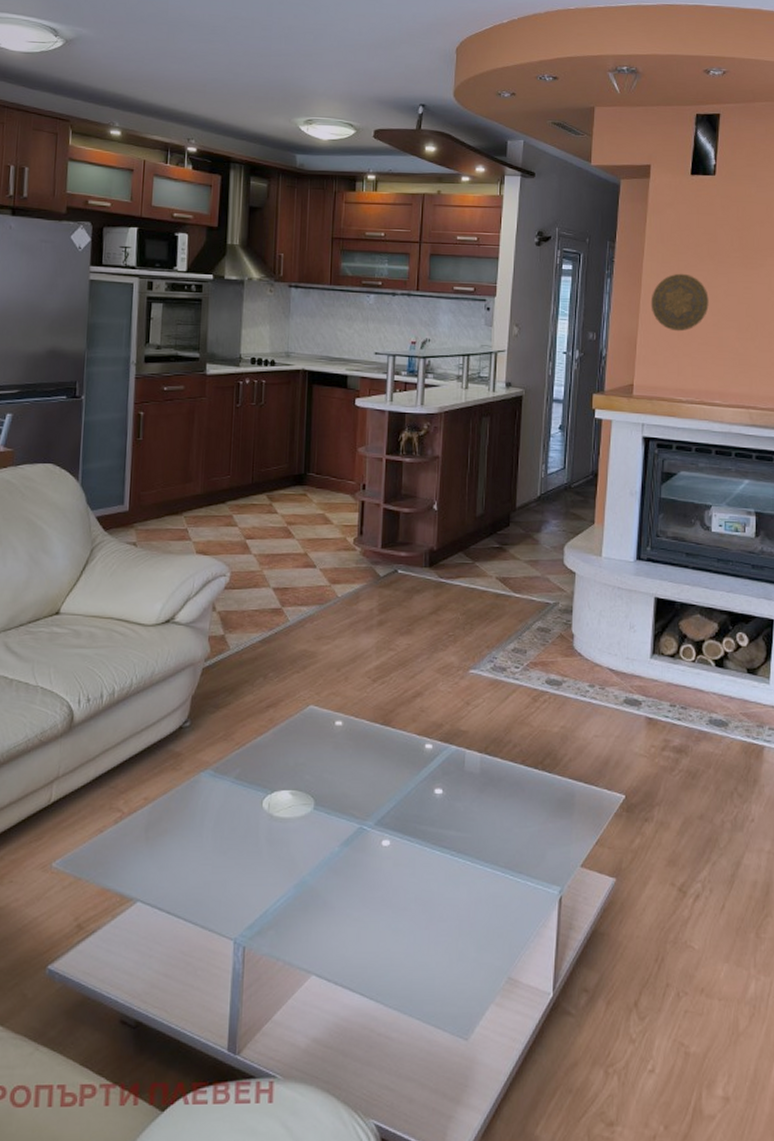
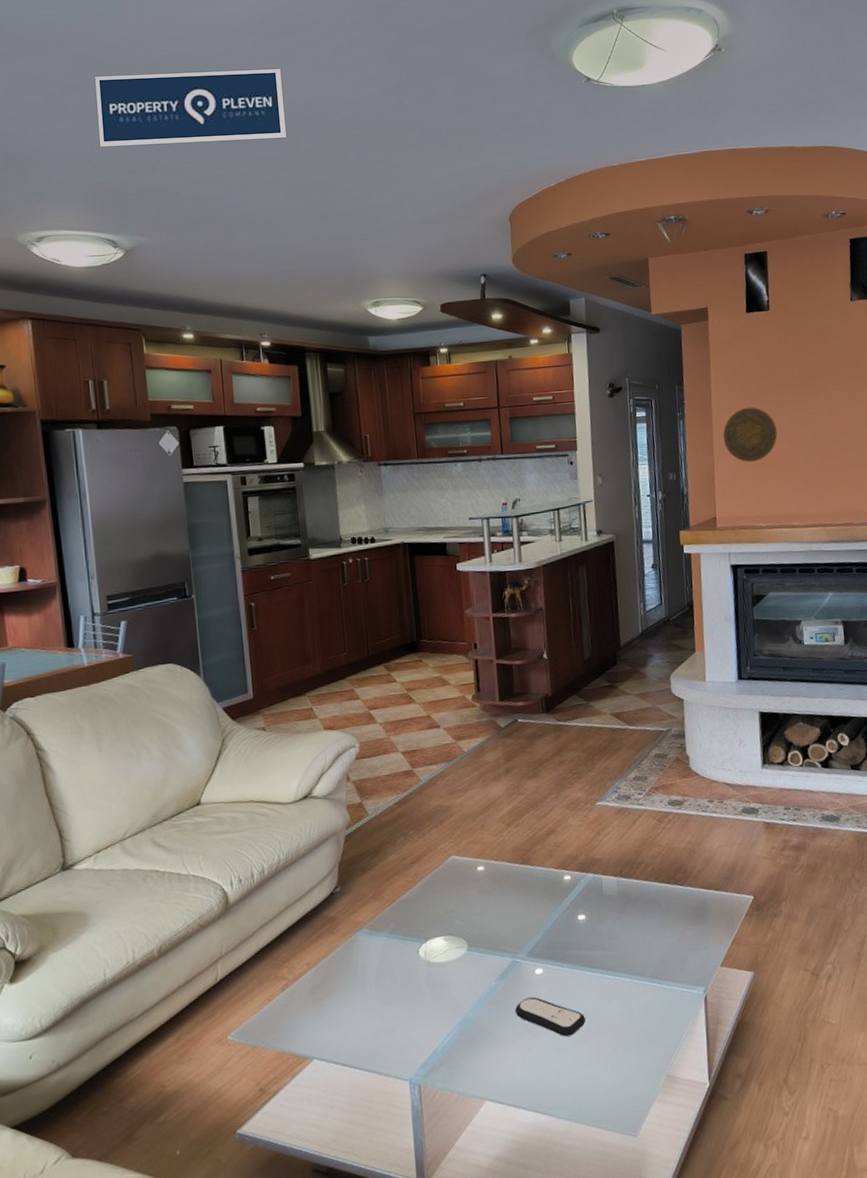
remote control: none [356,870,429,918] -> present [515,997,586,1037]

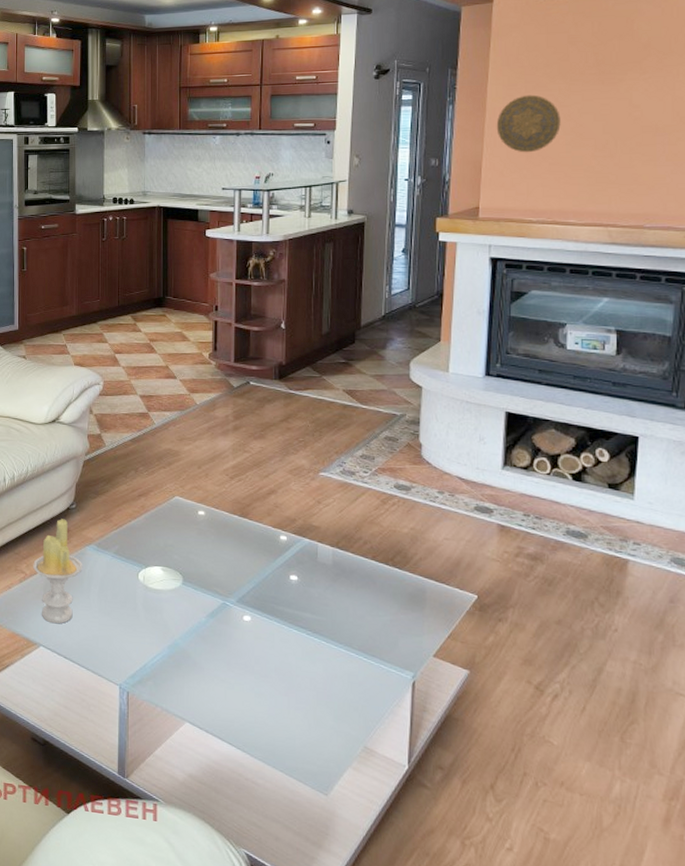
candle: none [296,906,355,1029] -> present [33,519,82,623]
remote control: present [515,997,586,1037] -> none [222,639,288,685]

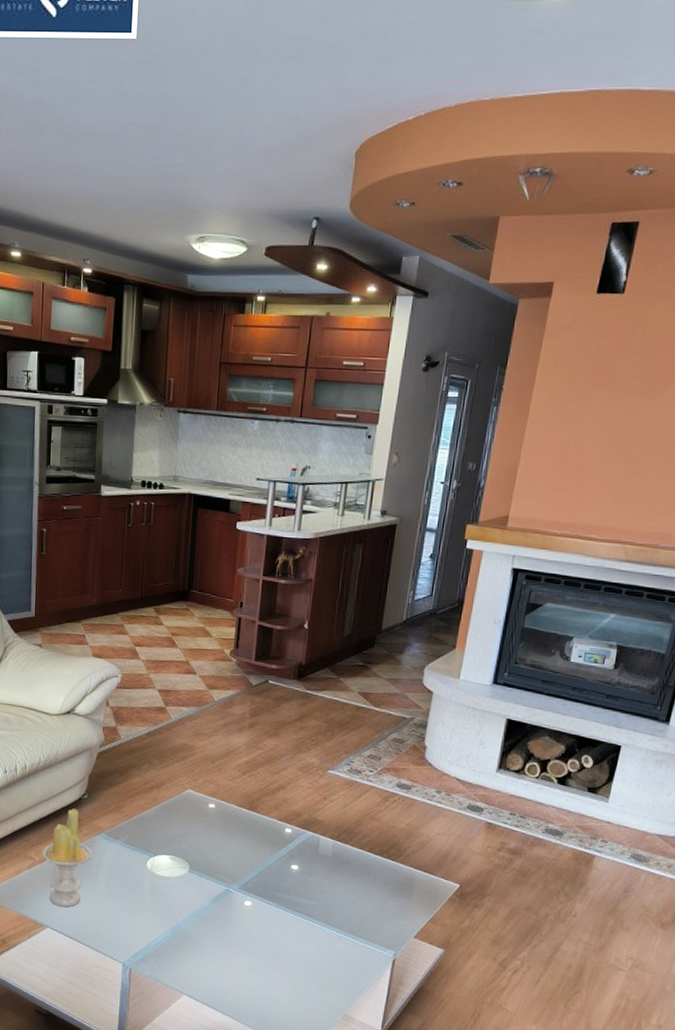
decorative plate: present [496,94,561,153] -> none [536,402,599,464]

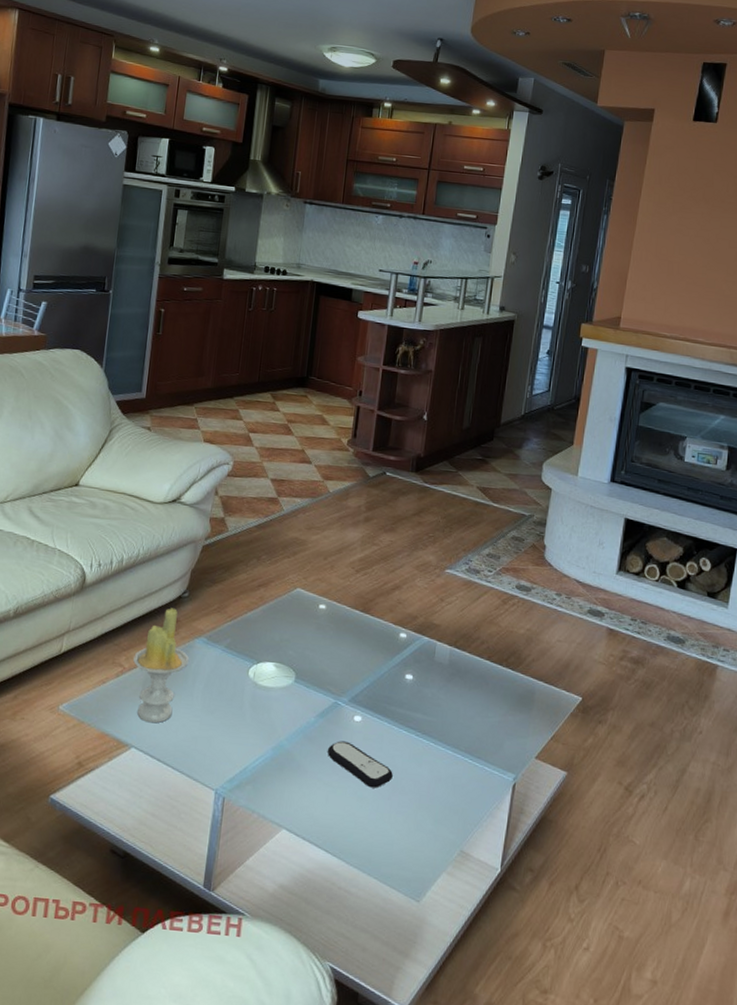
remote control: none [222,922,282,962] -> present [328,741,393,788]

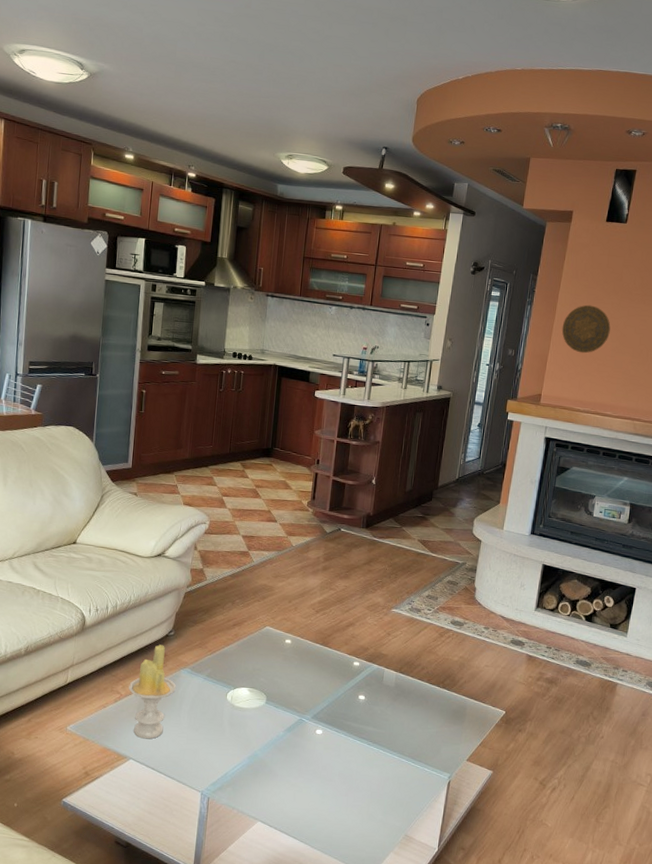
remote control: present [328,741,393,788] -> none [294,750,349,787]
decorative plate: none [643,214,701,271] -> present [562,304,611,354]

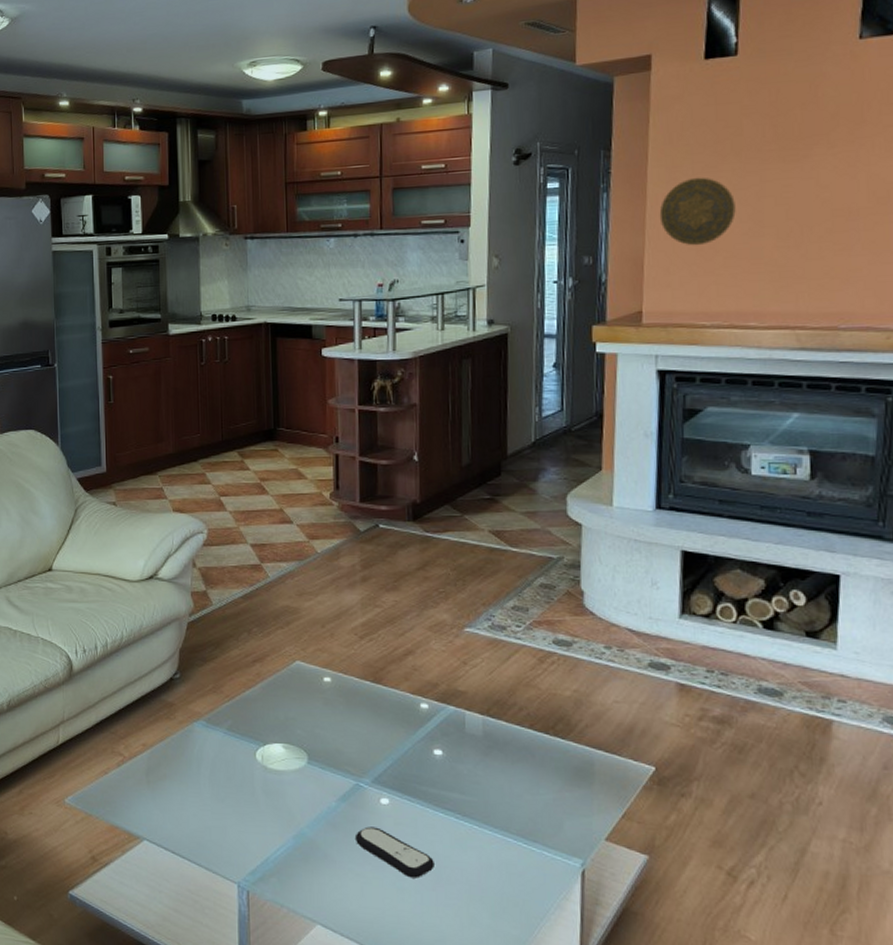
candle: present [129,644,176,739] -> none [132,691,190,813]
remote control: none [294,750,349,787] -> present [356,826,434,878]

